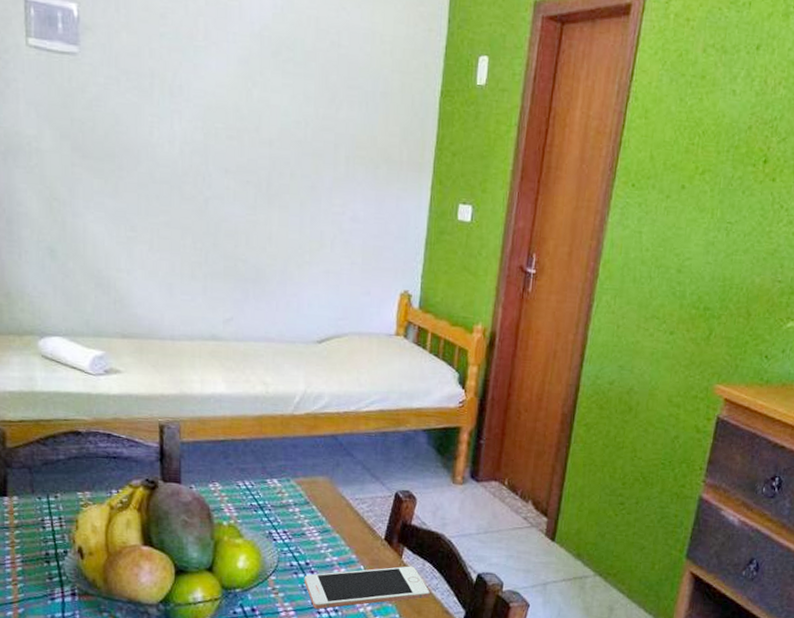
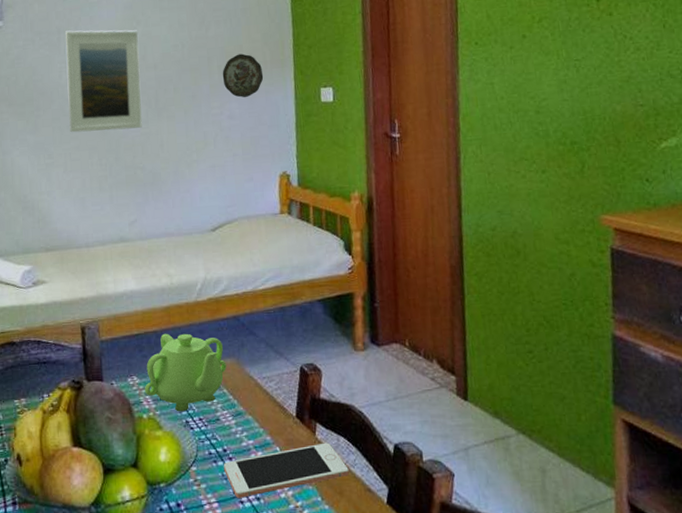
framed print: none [159,76,254,213] -> present [65,29,143,133]
teapot: none [226,443,318,523] -> present [144,333,227,412]
decorative plate: none [349,146,397,200] -> present [222,53,264,98]

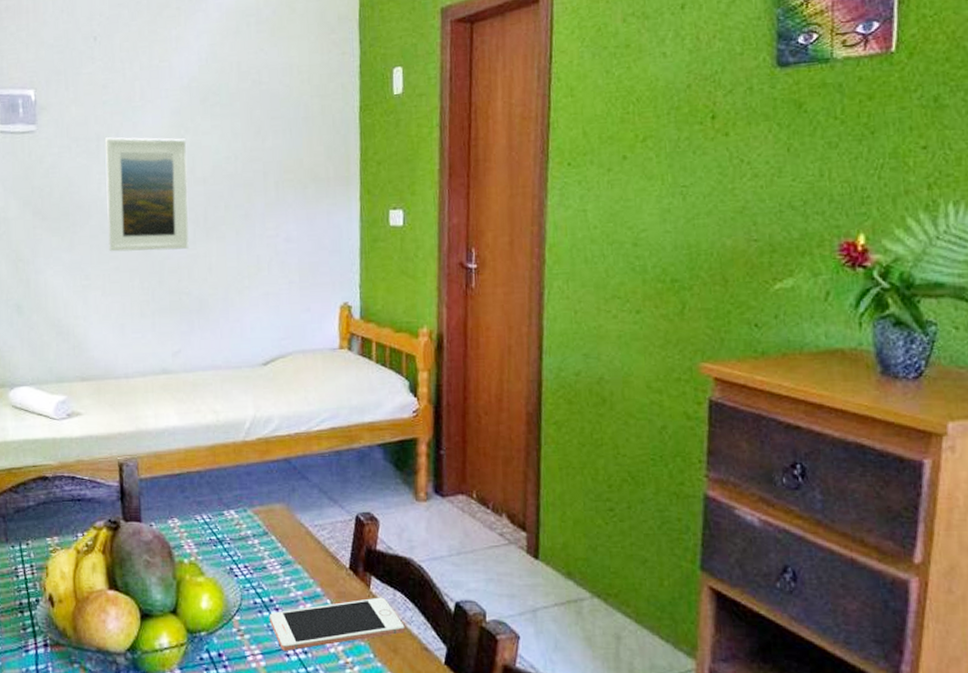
teapot: present [144,333,227,412] -> none [185,474,275,558]
decorative plate: present [222,53,264,98] -> none [279,168,326,219]

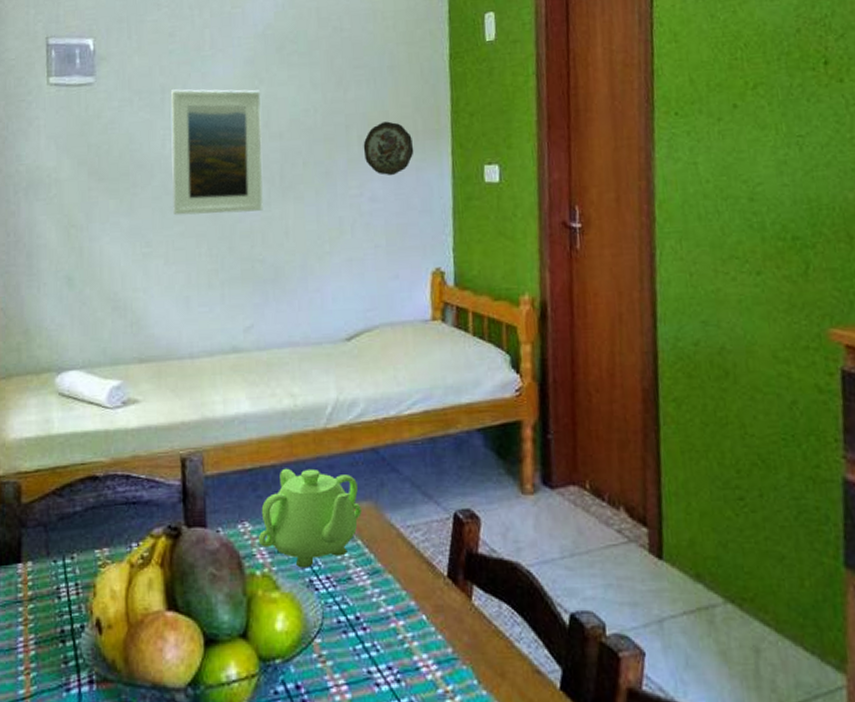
teapot: none [185,474,275,558] -> present [258,468,362,568]
cell phone: present [269,597,405,651] -> none [355,610,513,679]
decorative plate: none [279,168,326,219] -> present [363,121,414,176]

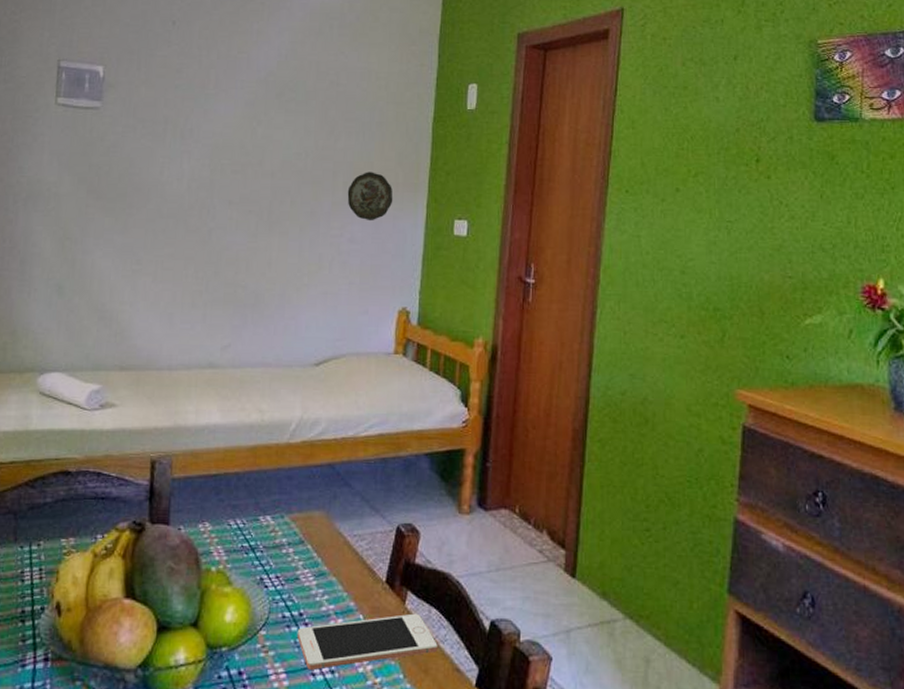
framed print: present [170,89,264,216] -> none [165,122,258,242]
teapot: present [258,468,362,568] -> none [216,476,314,567]
cell phone: none [355,610,513,679] -> present [297,613,438,670]

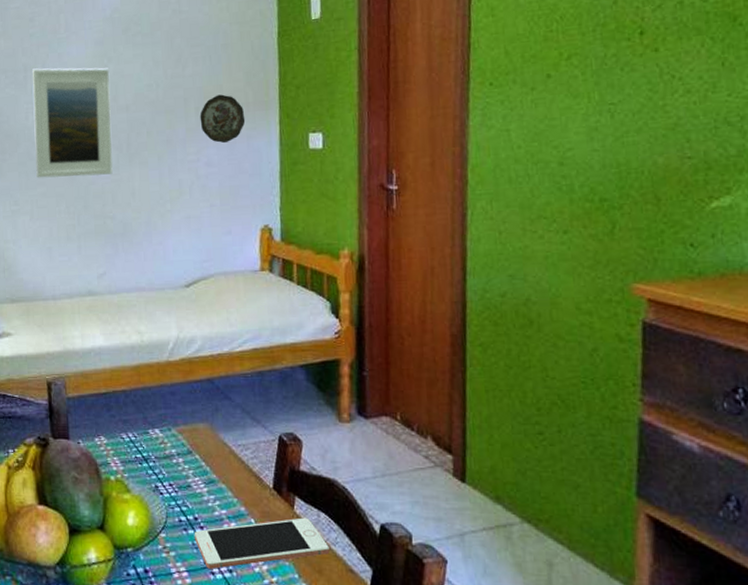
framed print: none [165,122,258,242] -> present [32,67,113,178]

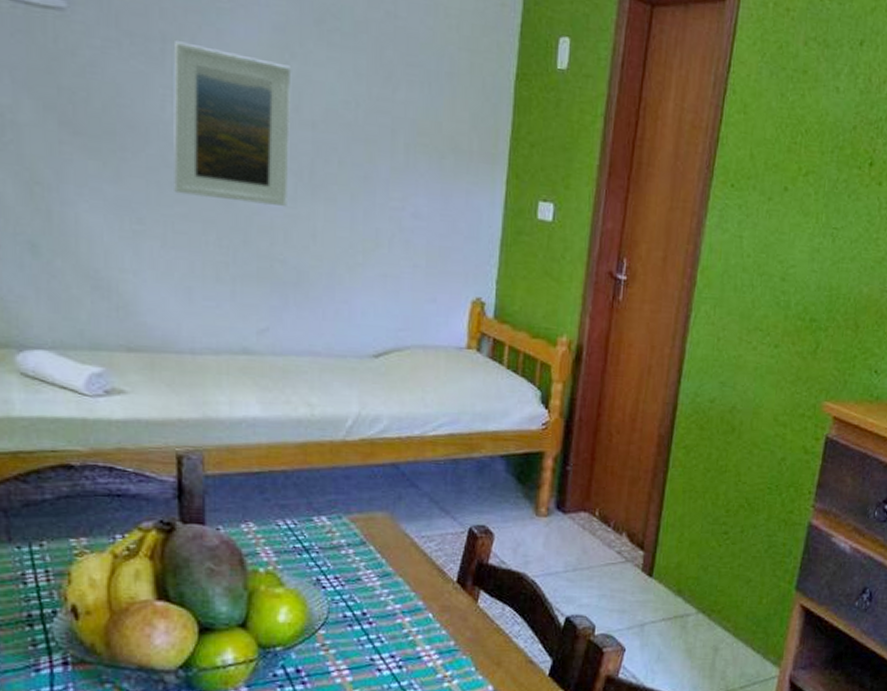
cell phone: present [194,517,330,569] -> none [360,611,511,666]
decorative plate: present [199,94,245,144] -> none [409,133,467,195]

